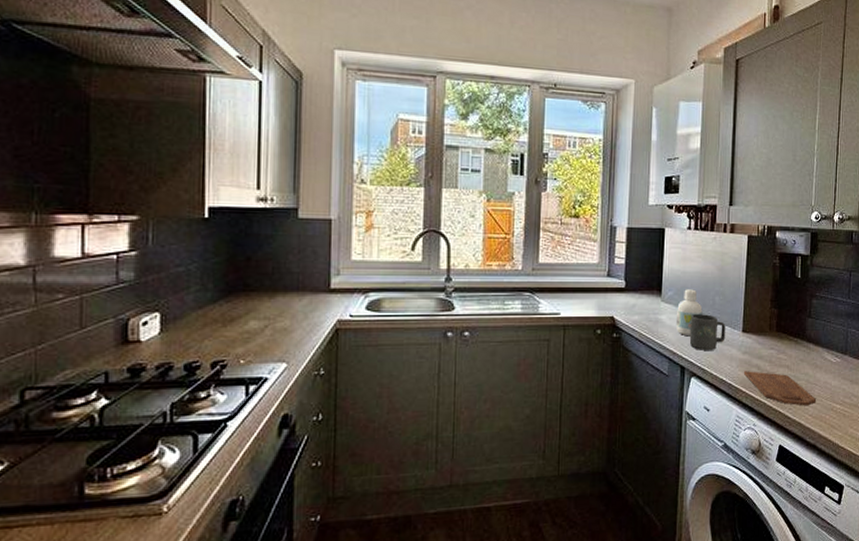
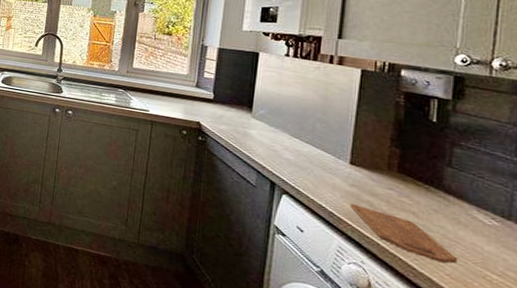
bottle: present [677,289,703,337] -> none [267,111,300,156]
mug: present [689,314,726,350] -> none [282,135,328,175]

